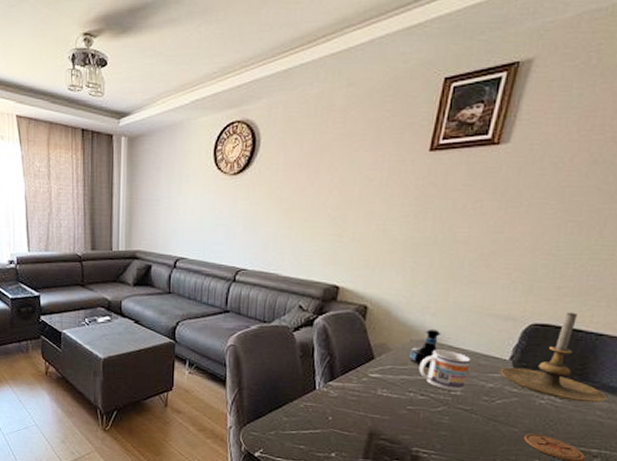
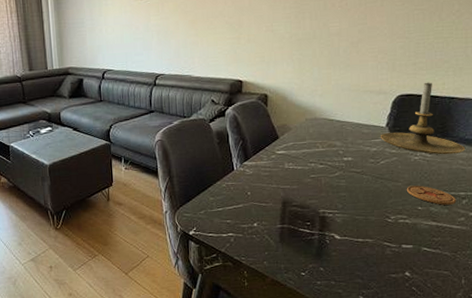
tequila bottle: present [408,328,441,368] -> none [306,107,330,141]
mug: present [419,349,471,391] -> none [315,124,356,158]

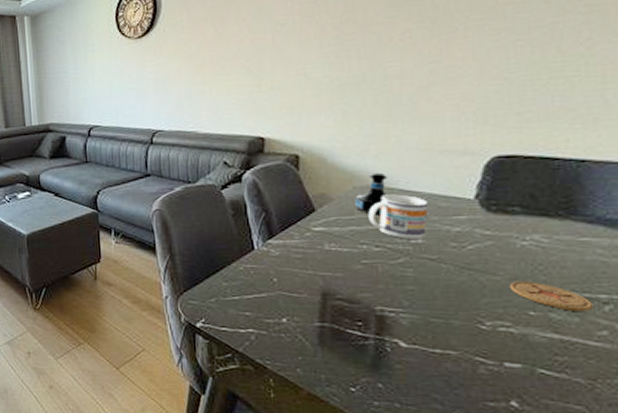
tequila bottle: none [306,107,330,141] -> present [354,172,388,216]
mug: none [315,124,356,158] -> present [368,194,429,239]
candle holder: present [381,82,465,155] -> none [467,138,606,240]

